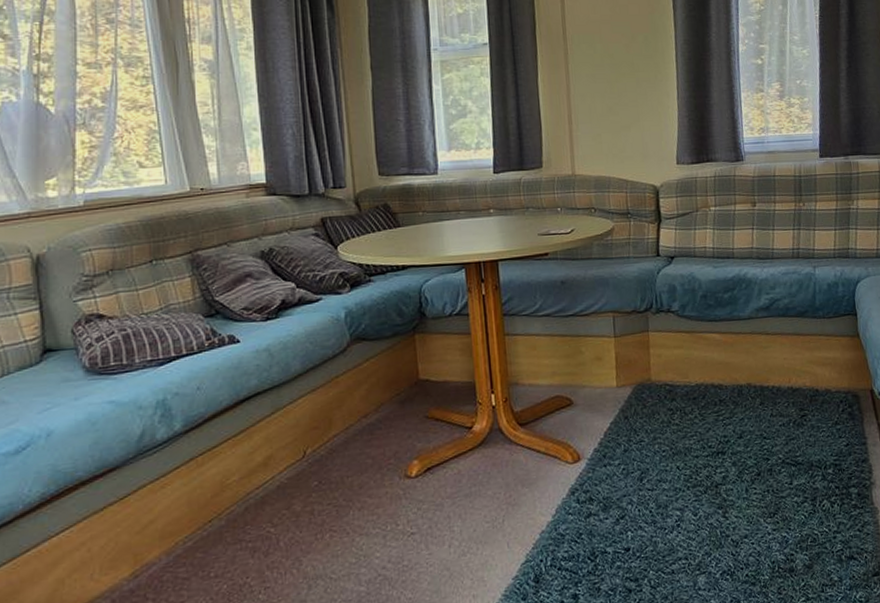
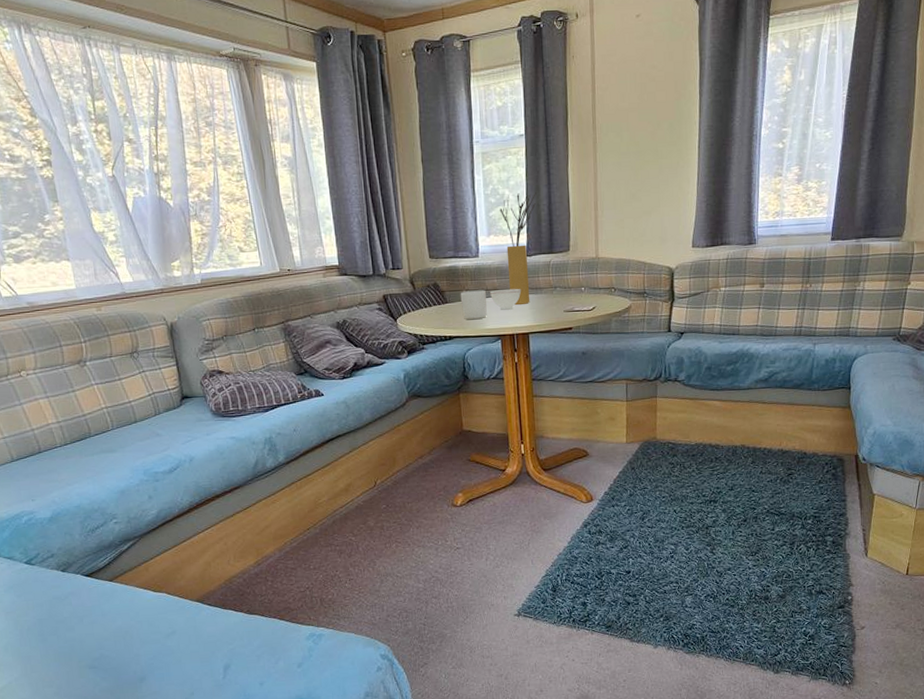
mug: none [415,211,448,245] -> present [460,290,487,319]
bowl: none [450,209,489,234] -> present [489,288,522,310]
vase: none [461,104,503,229] -> present [499,192,536,306]

